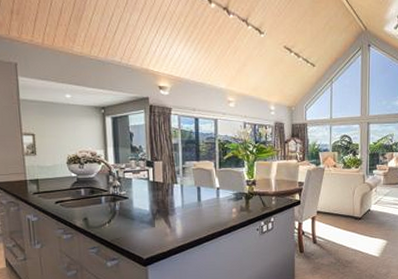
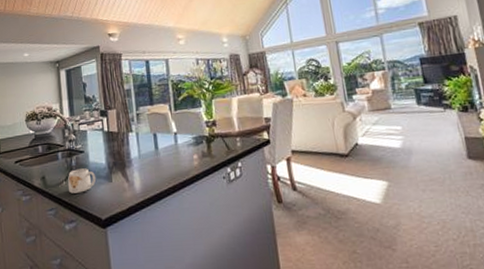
mug: none [111,213,140,235] -> present [68,168,96,194]

